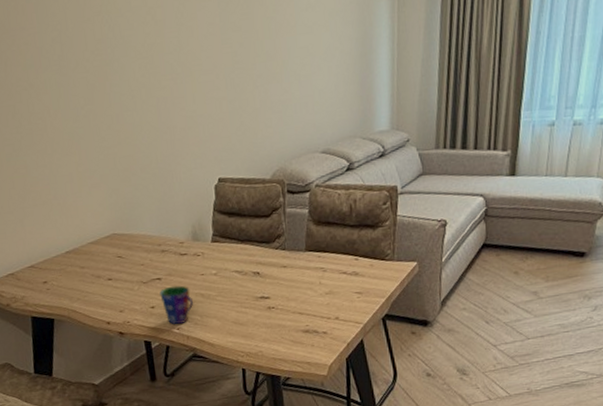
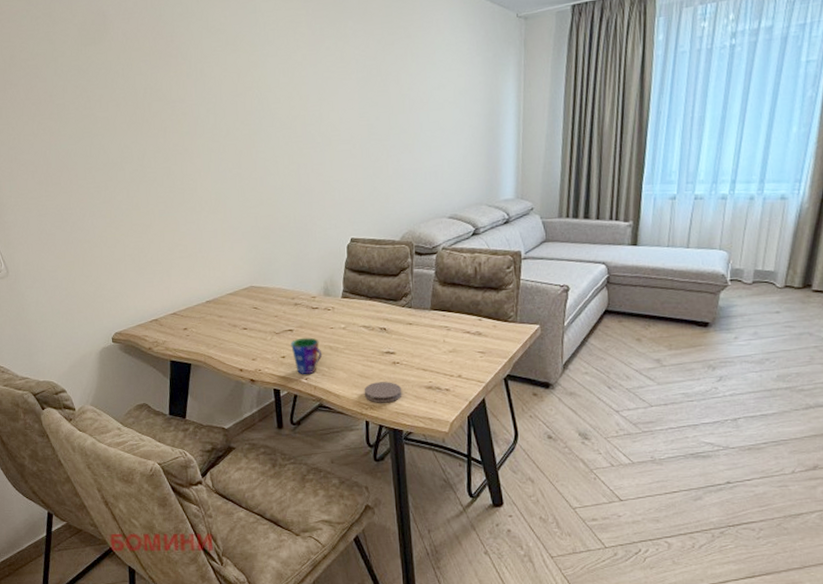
coaster: none [239,327,279,350] -> present [364,382,402,403]

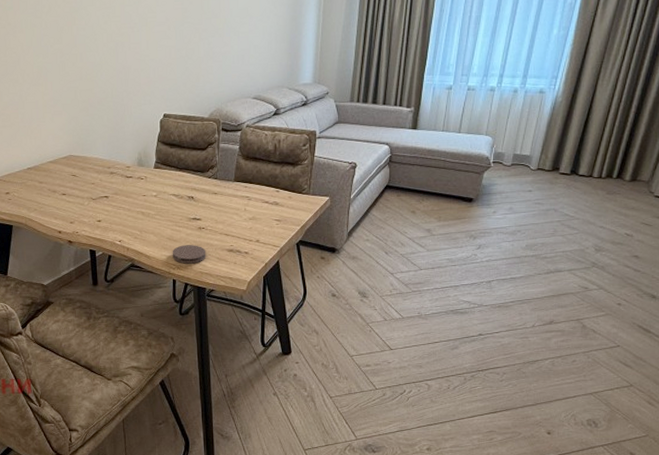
cup: present [291,337,323,375] -> none [106,203,135,238]

